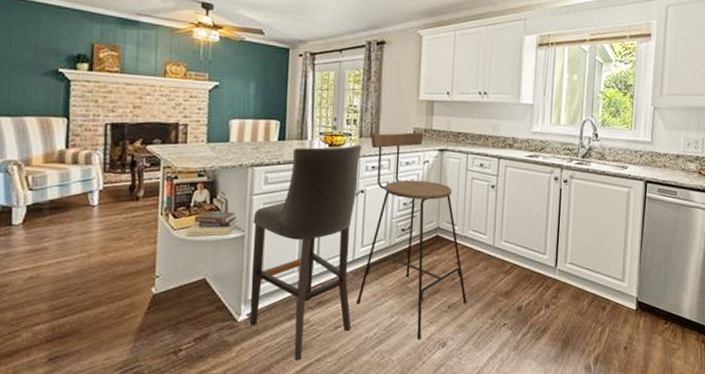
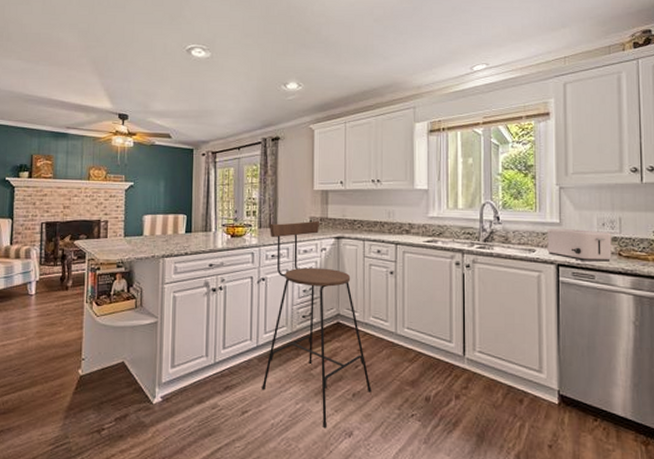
books: present [186,211,238,237] -> none [107,299,151,323]
bar stool: present [249,144,363,360] -> none [163,234,262,444]
toaster: none [638,146,695,179] -> present [547,228,612,262]

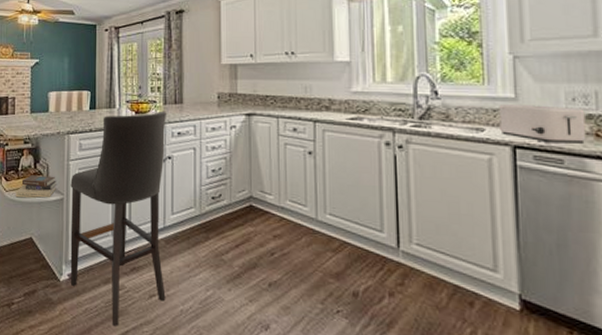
books: none [107,299,151,323] -> present [15,175,57,198]
bar stool: none [163,234,262,444] -> present [70,111,167,326]
bar stool: present [262,220,372,429] -> none [170,96,290,319]

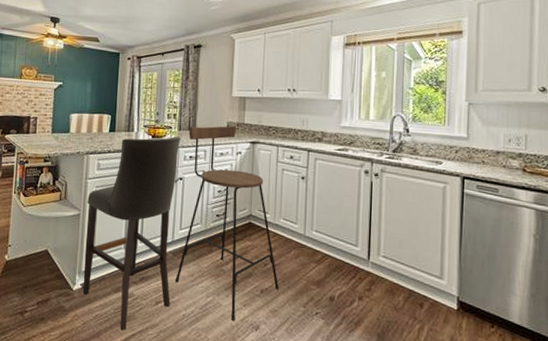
books: present [15,175,57,198] -> none [33,191,75,213]
bar stool: none [170,96,290,319] -> present [175,125,279,322]
toaster: present [499,103,587,144] -> none [454,142,517,177]

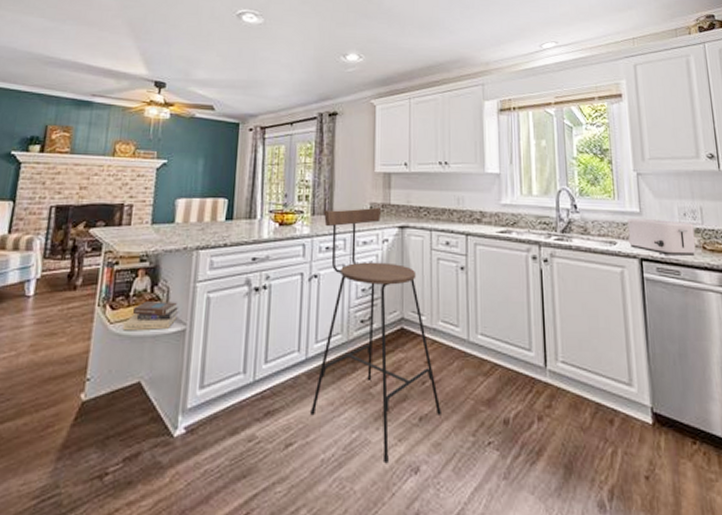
books: none [33,191,75,213] -> present [122,301,179,331]
bar stool: present [82,136,181,330] -> none [186,222,315,489]
toaster: none [454,142,517,177] -> present [627,218,696,256]

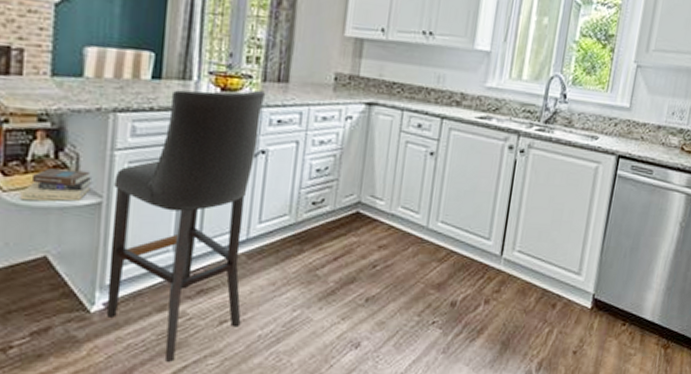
bar stool: none [186,222,315,489] -> present [106,90,266,362]
bar stool: present [310,207,441,464] -> none [249,76,390,340]
toaster: present [627,218,696,256] -> none [611,114,679,156]

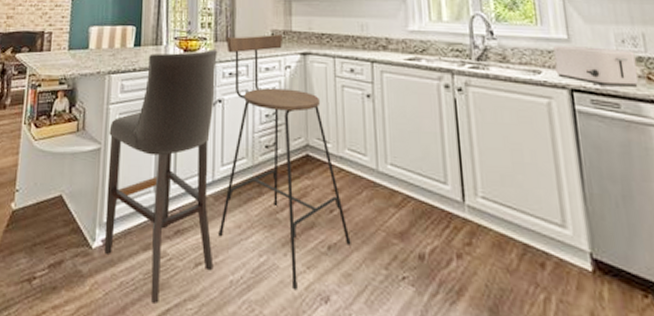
books: present [19,168,93,202] -> none [45,121,95,148]
bar stool: none [249,76,390,340] -> present [218,34,351,290]
toaster: none [611,114,679,156] -> present [553,45,640,87]

